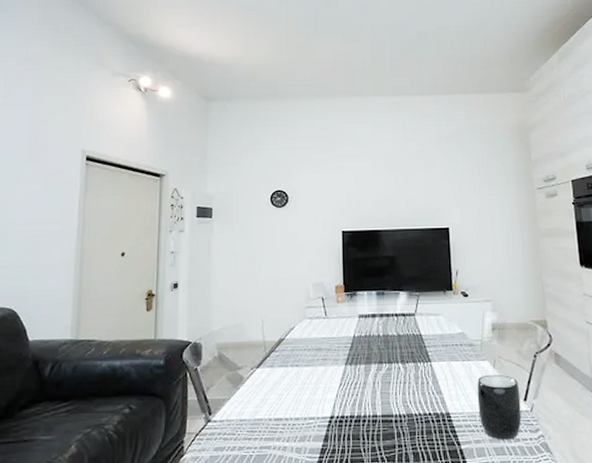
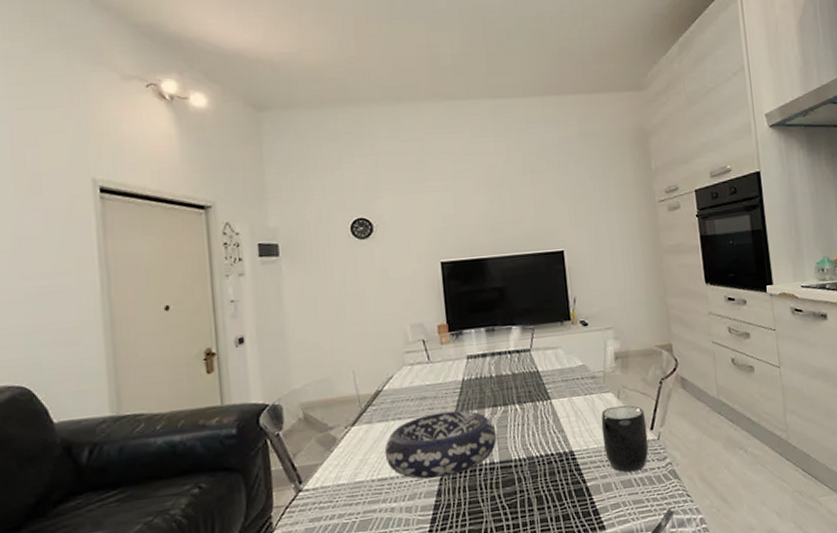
decorative bowl: none [282,363,381,424] -> present [384,410,497,479]

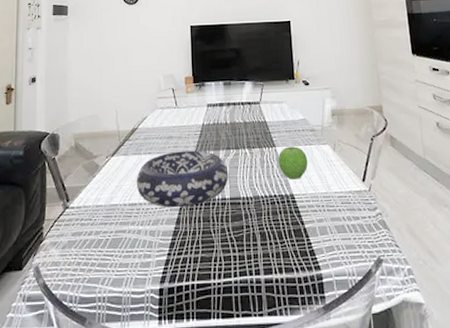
fruit: none [554,397,589,435] -> present [278,146,308,180]
mug: present [601,405,649,473] -> none [318,157,361,219]

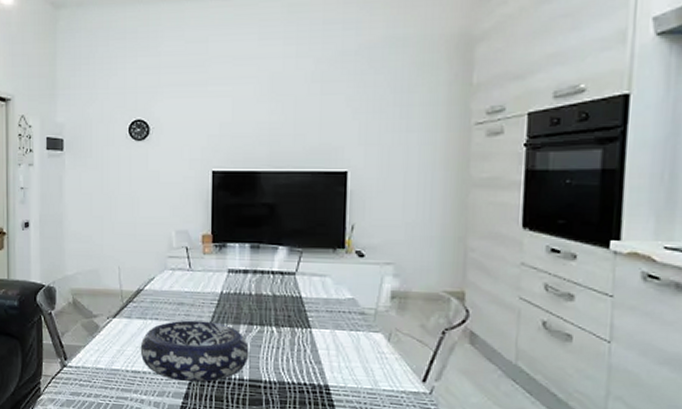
fruit: present [278,146,308,180] -> none [312,330,352,369]

